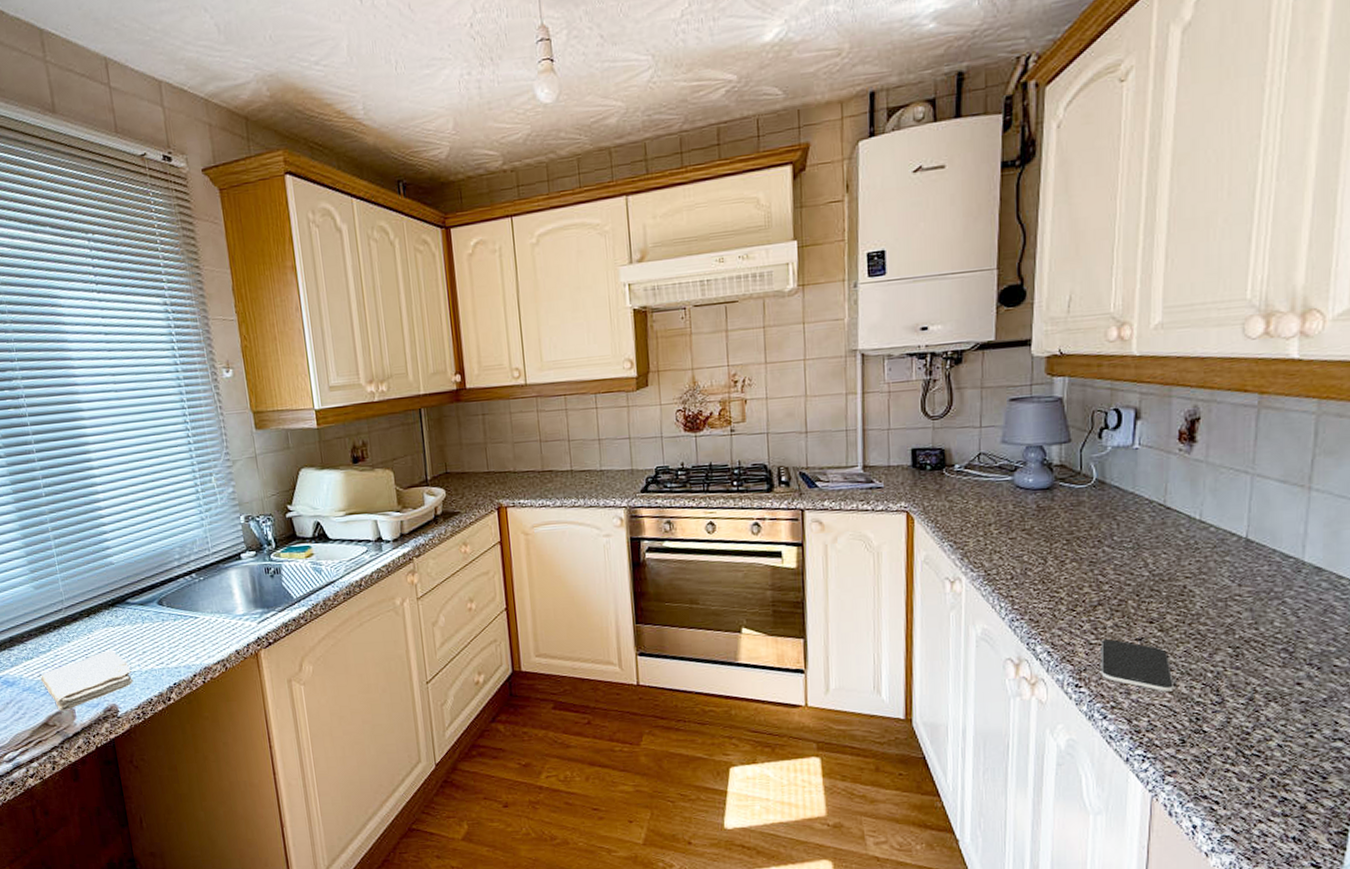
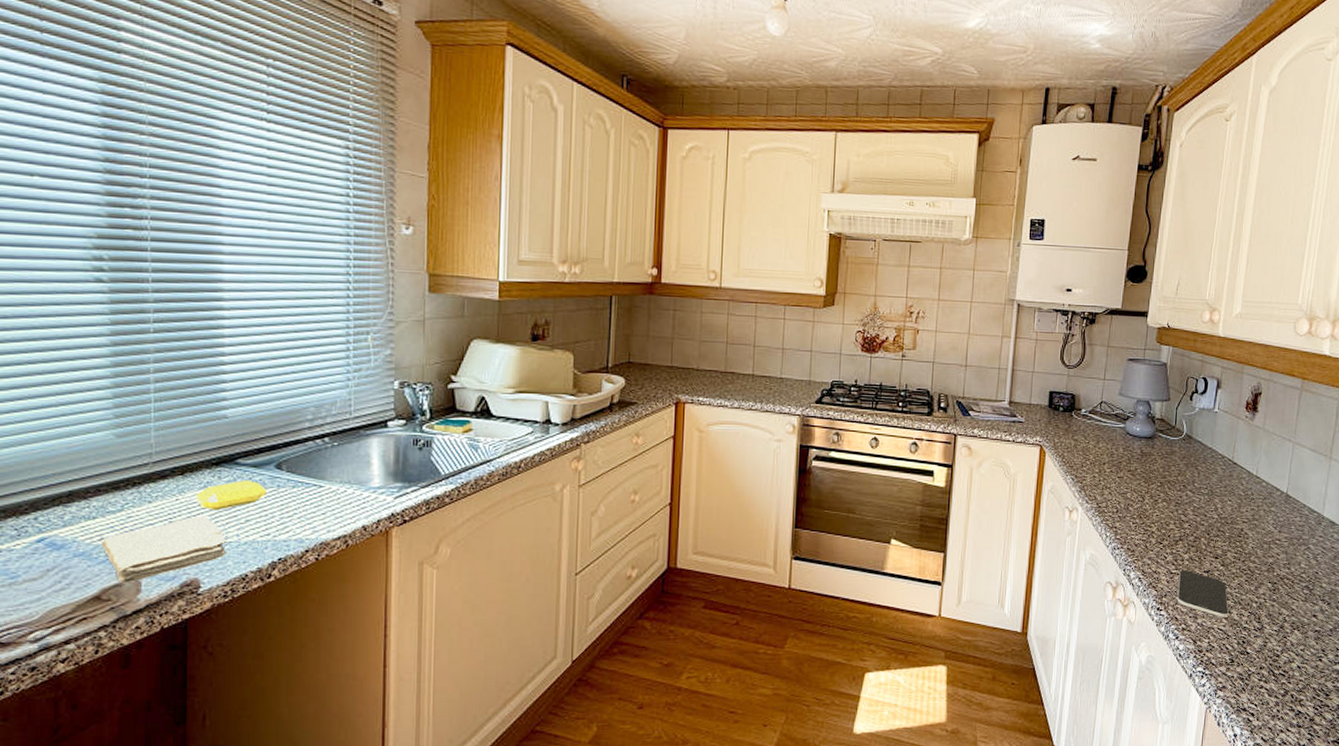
soap bar: none [101,616,155,646] -> present [195,479,267,511]

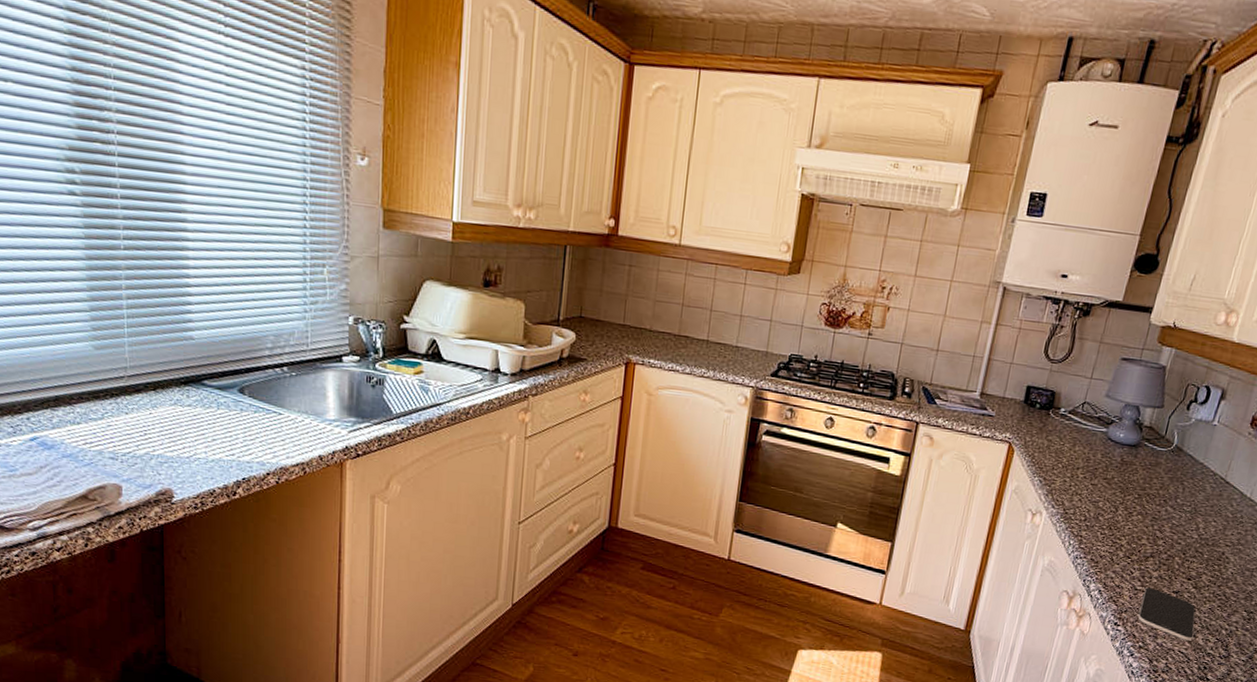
washcloth: present [100,515,227,584] -> none [85,430,197,487]
soap bar: present [195,479,267,511] -> none [167,400,231,428]

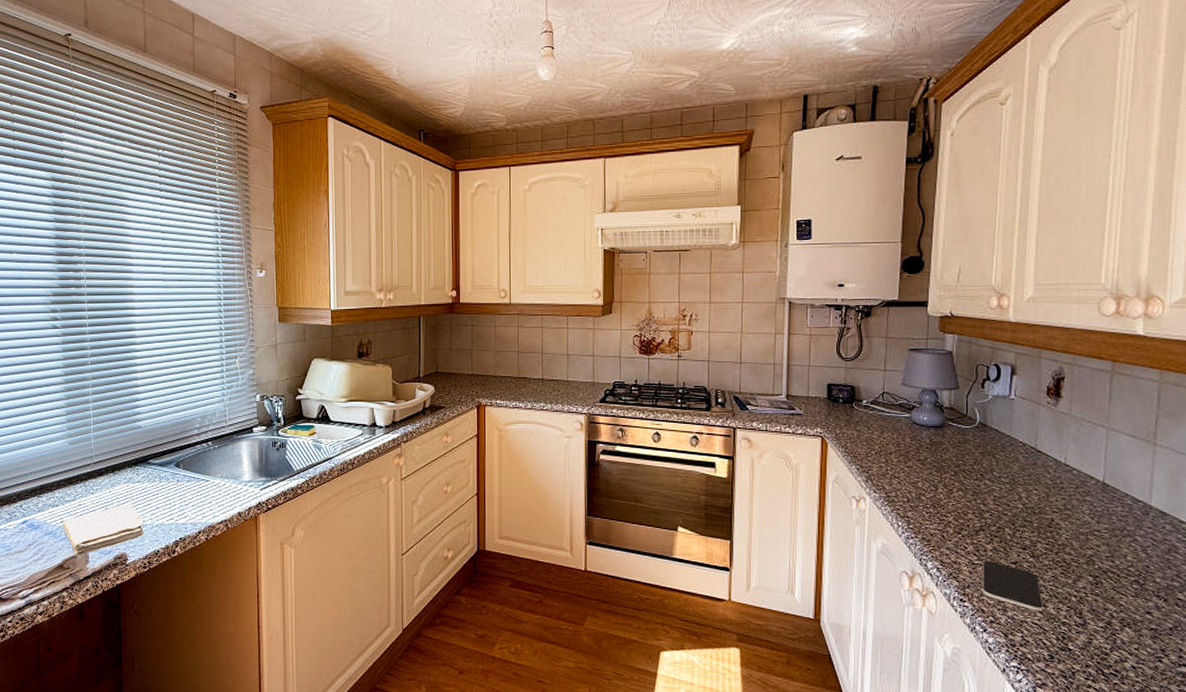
washcloth: none [85,430,197,487] -> present [62,504,145,556]

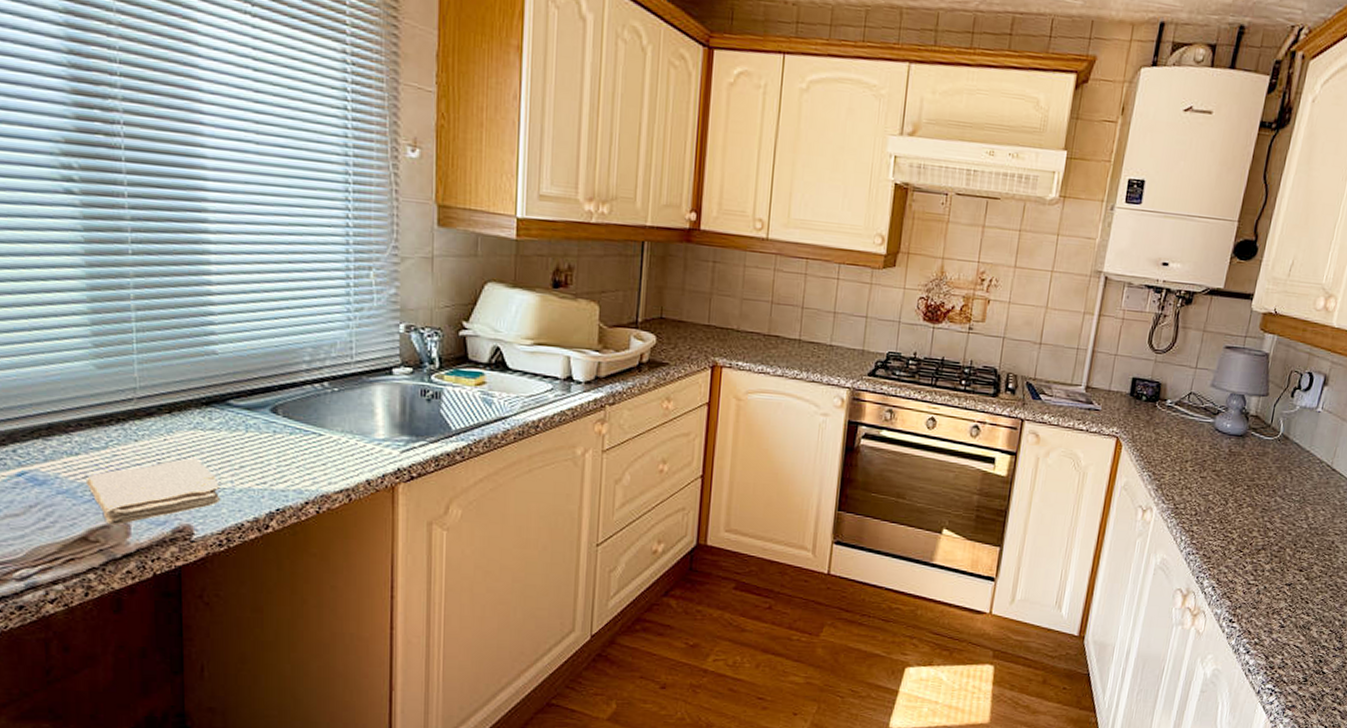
smartphone: present [982,561,1043,611] -> none [1252,581,1309,634]

